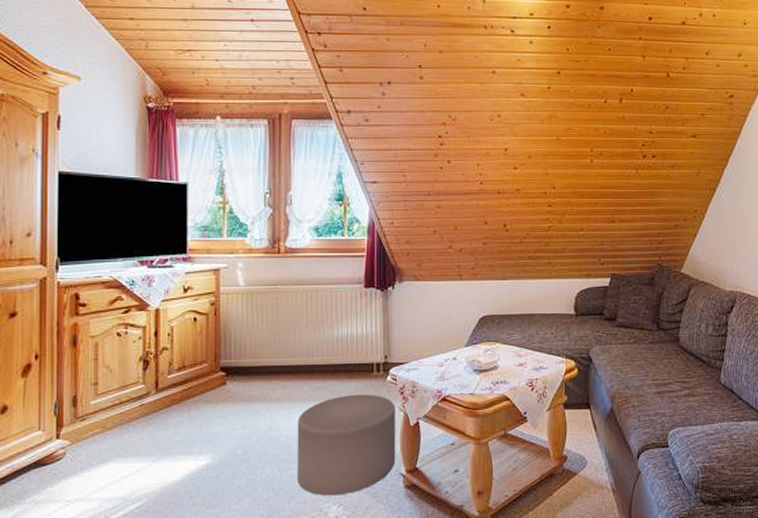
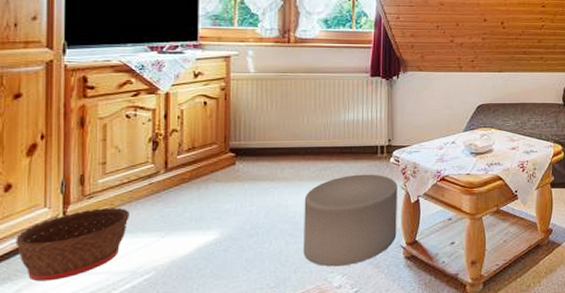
basket: none [11,430,121,508] -> present [16,208,130,282]

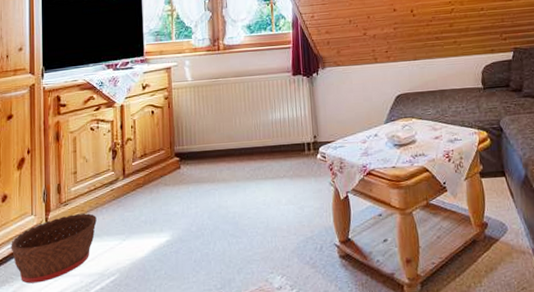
pouf: present [303,174,398,267] -> none [242,171,330,267]

